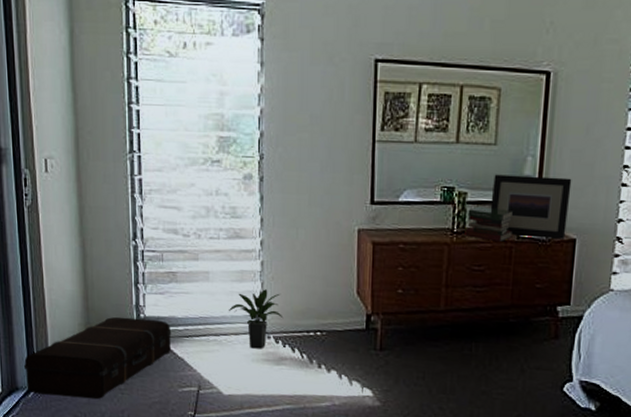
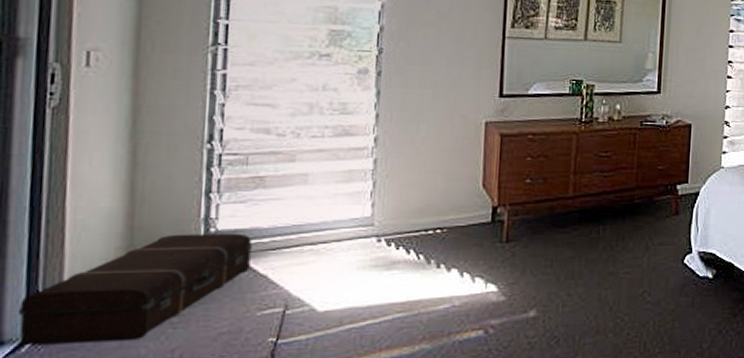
potted plant: present [229,289,282,349] -> none [331,189,397,255]
books: present [465,206,513,243] -> none [592,97,637,130]
picture frame: present [490,174,572,239] -> none [616,68,687,125]

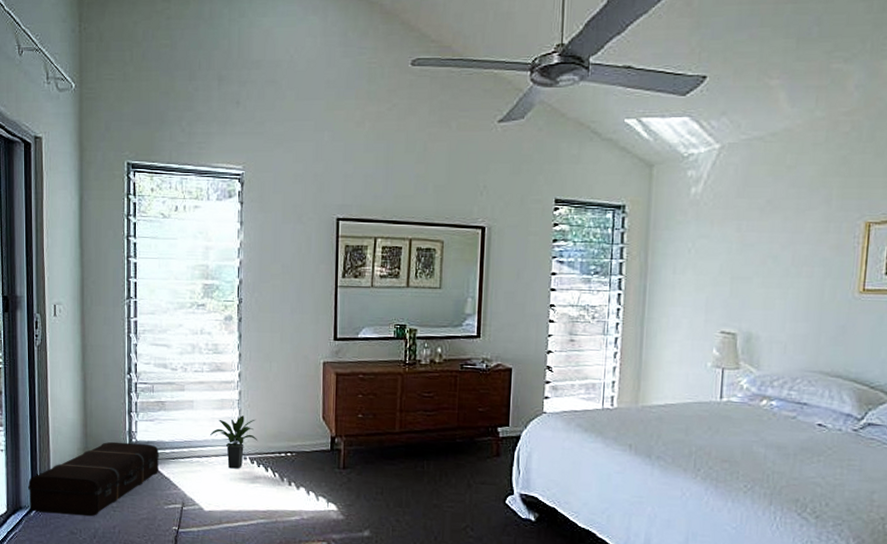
potted plant: none [331,189,397,255] -> present [210,415,257,469]

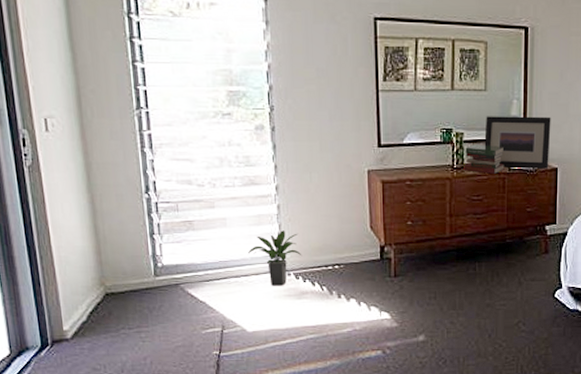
suitcase: present [27,441,160,517] -> none [33,267,192,351]
books: none [416,341,457,372] -> present [464,144,505,175]
picture frame: none [437,313,507,369] -> present [484,116,551,169]

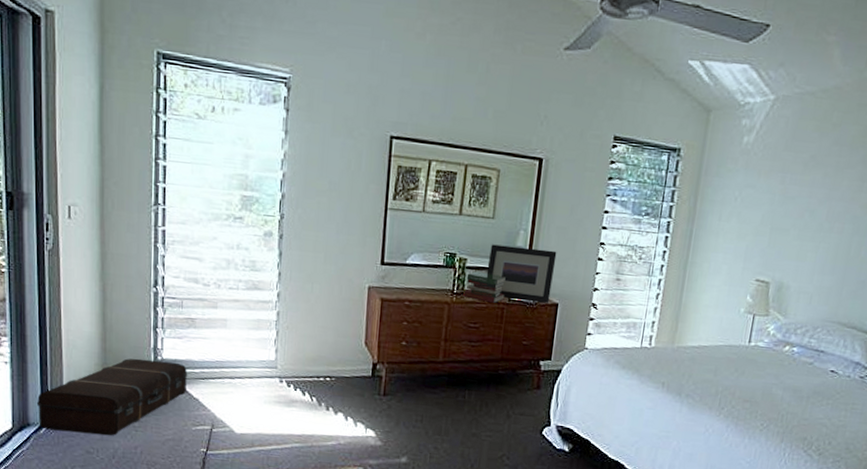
suitcase: none [33,267,192,351] -> present [36,358,188,436]
potted plant: present [248,230,301,286] -> none [244,337,295,392]

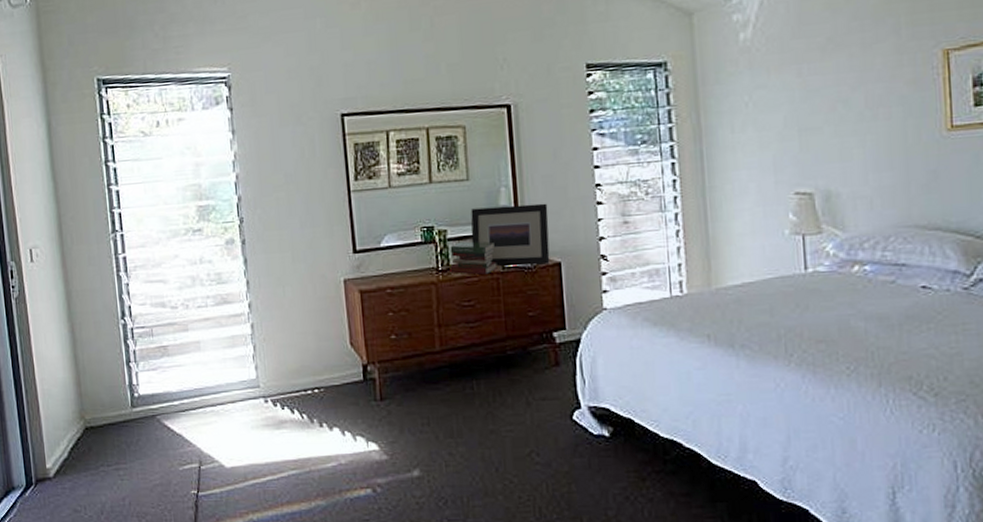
suitcase: present [36,358,188,436] -> none [19,397,168,491]

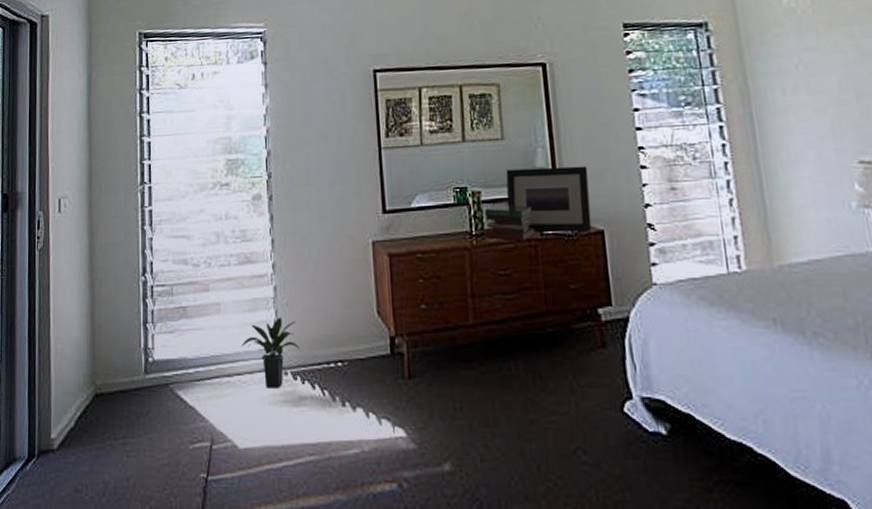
potted plant: none [223,352,278,415] -> present [242,317,299,389]

